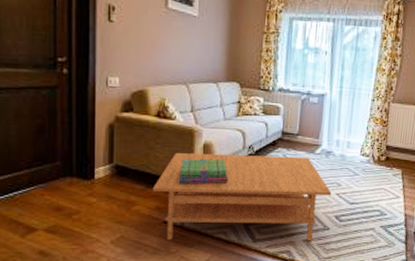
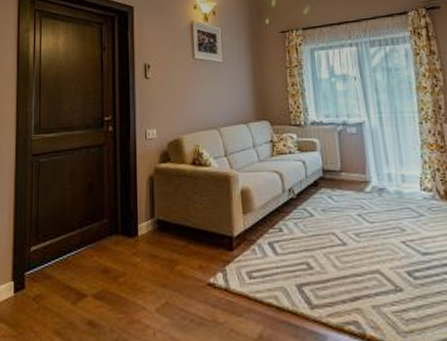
coffee table: present [152,152,332,242] -> none [193,197,396,308]
stack of books: present [178,158,228,184] -> none [219,205,272,238]

